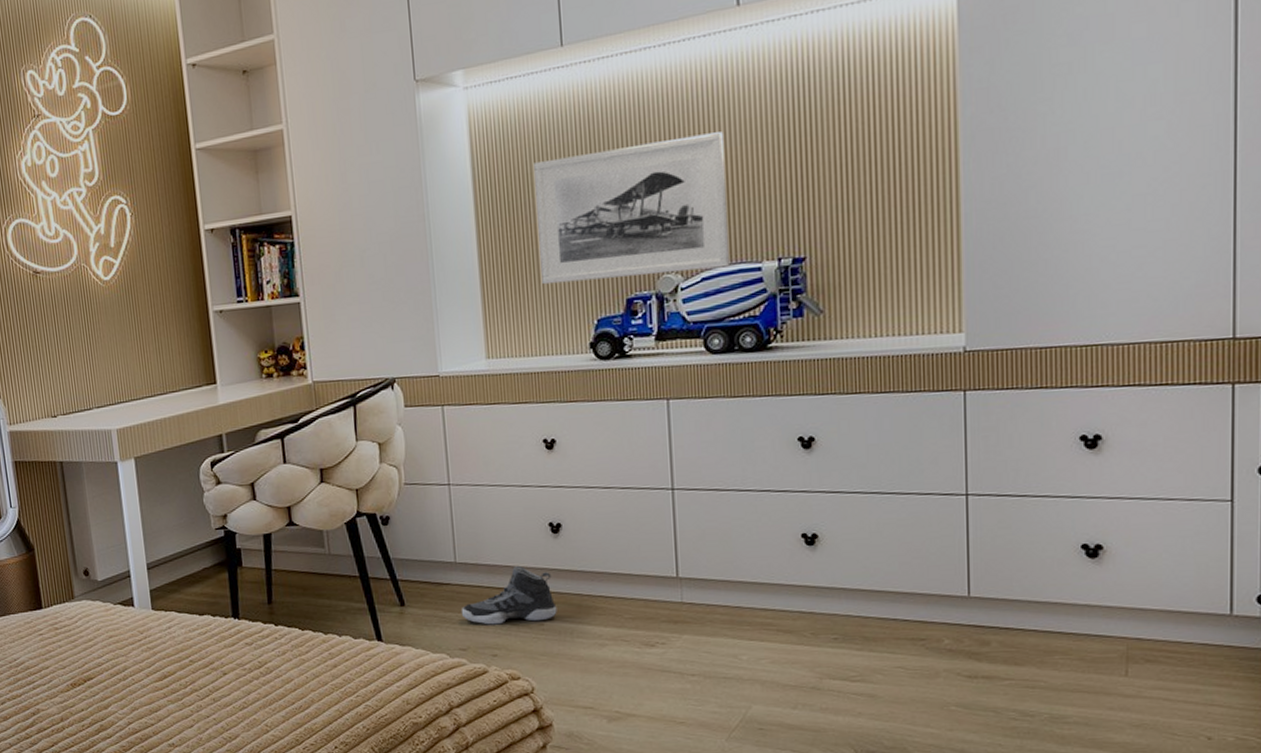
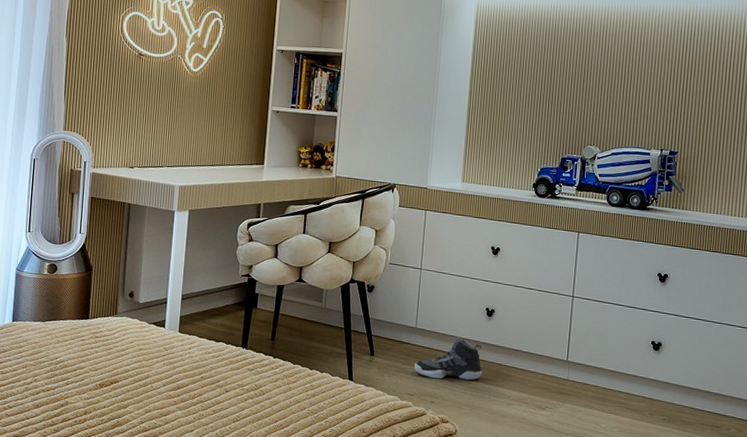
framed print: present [534,132,731,285] -> none [508,52,638,149]

